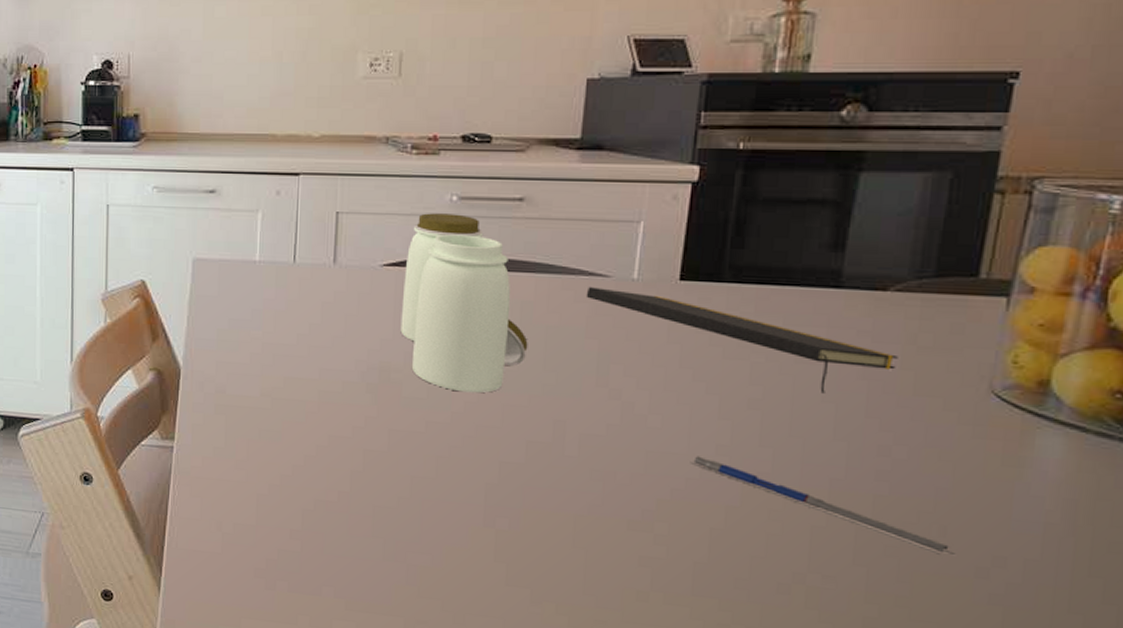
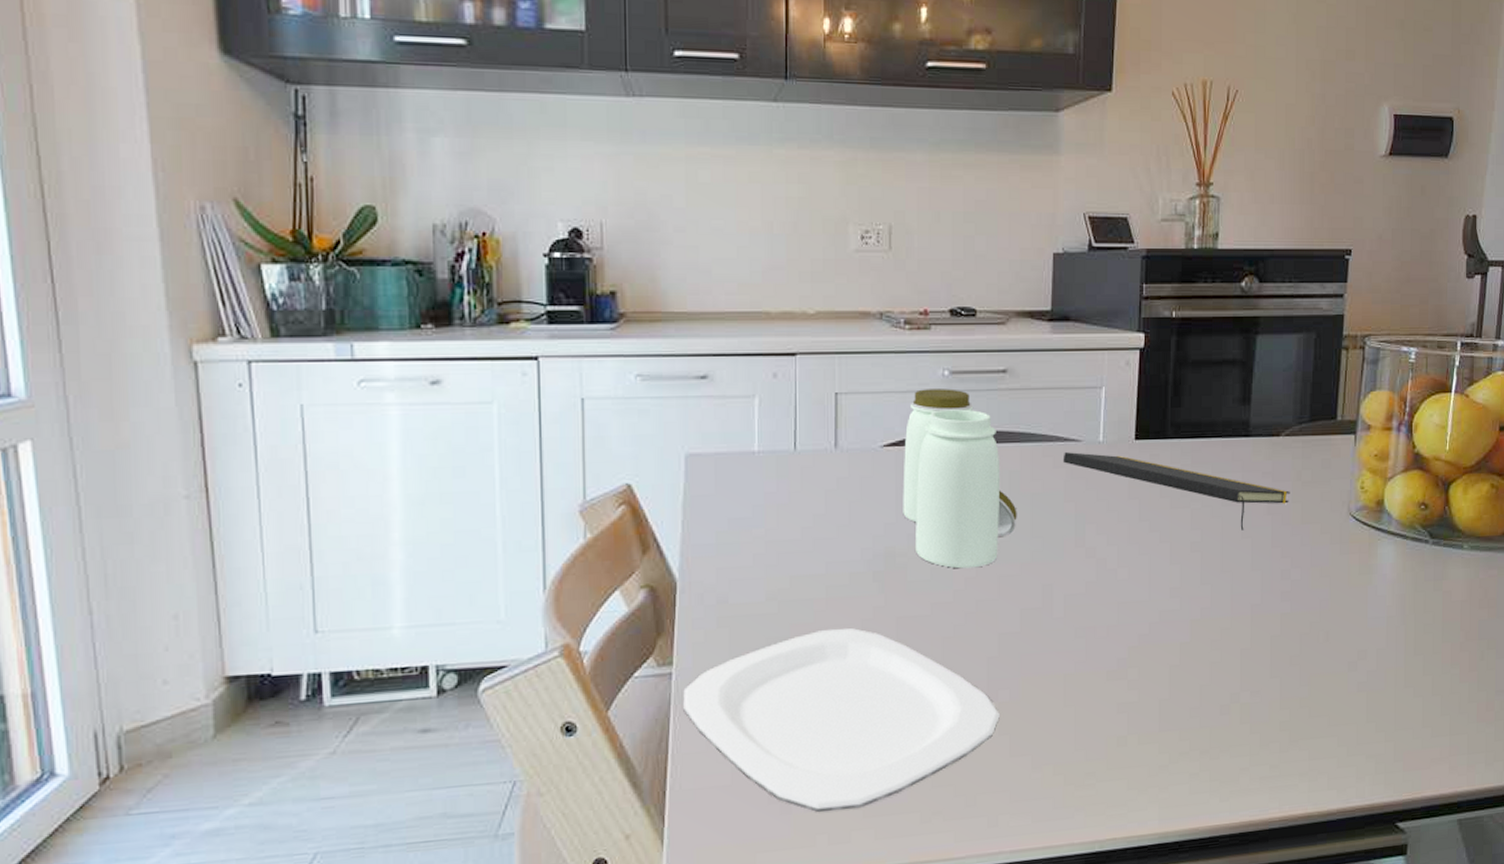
plate: none [182,430,496,601] -> present [683,628,1000,813]
pen: present [691,456,957,556] -> none [1153,601,1336,657]

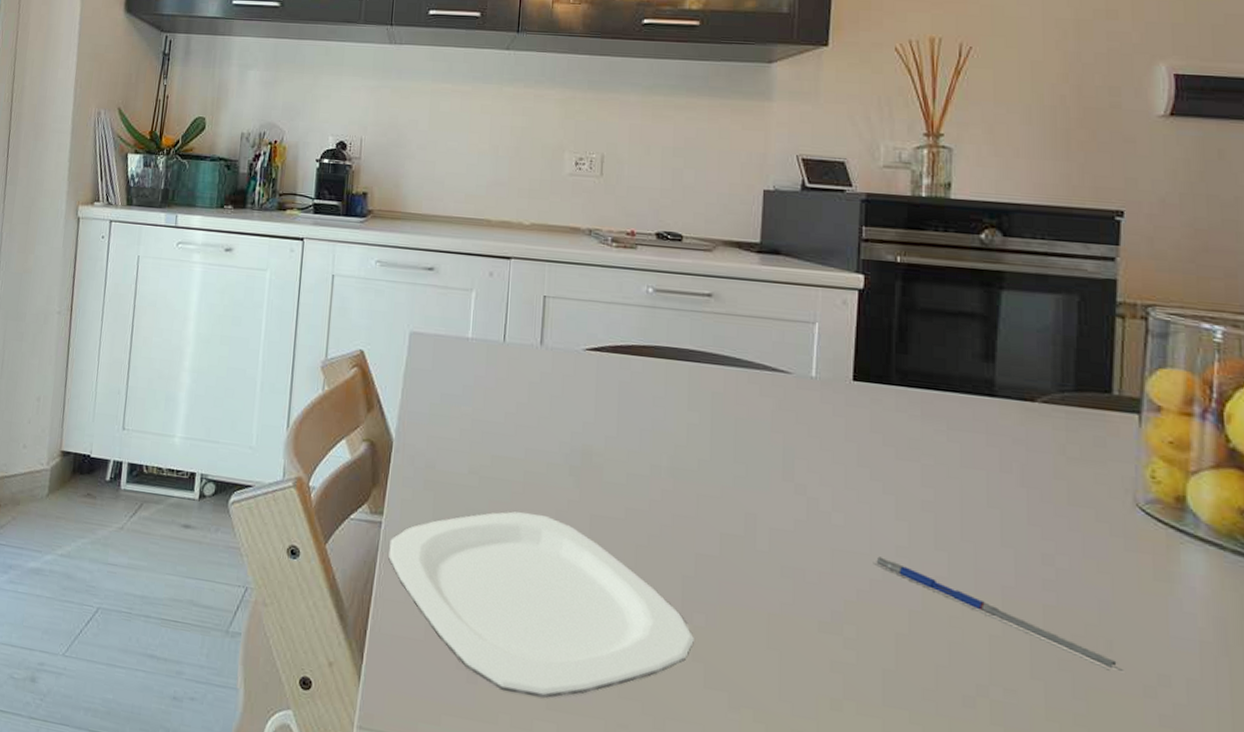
jar: present [903,389,1017,569] -> none [601,302,719,482]
notepad: present [1063,452,1290,531] -> none [770,382,1051,499]
pen: none [1153,601,1336,657] -> present [874,556,1125,673]

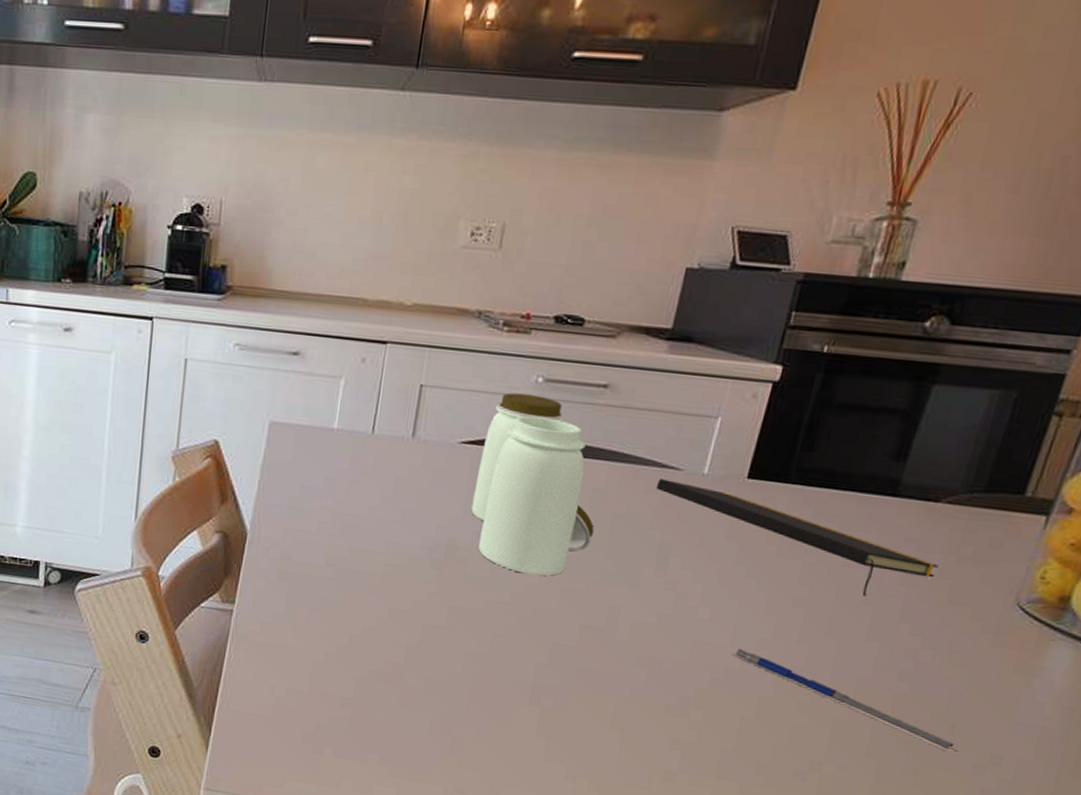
plate: present [388,511,694,699] -> none [239,602,540,768]
jar: none [601,302,719,482] -> present [471,392,595,576]
notepad: none [770,382,1051,499] -> present [655,479,939,597]

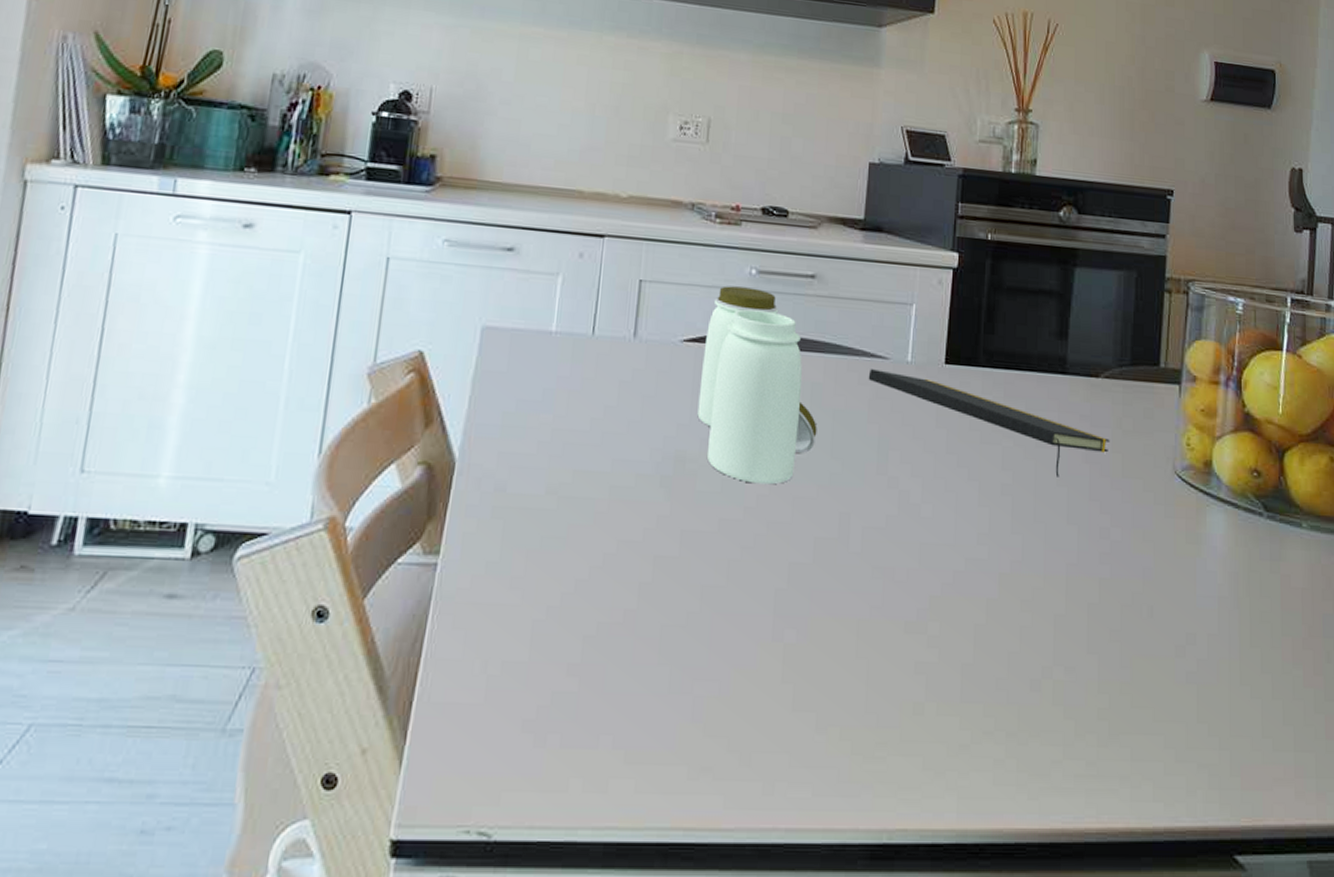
pen: present [733,648,960,753] -> none [958,546,1161,636]

